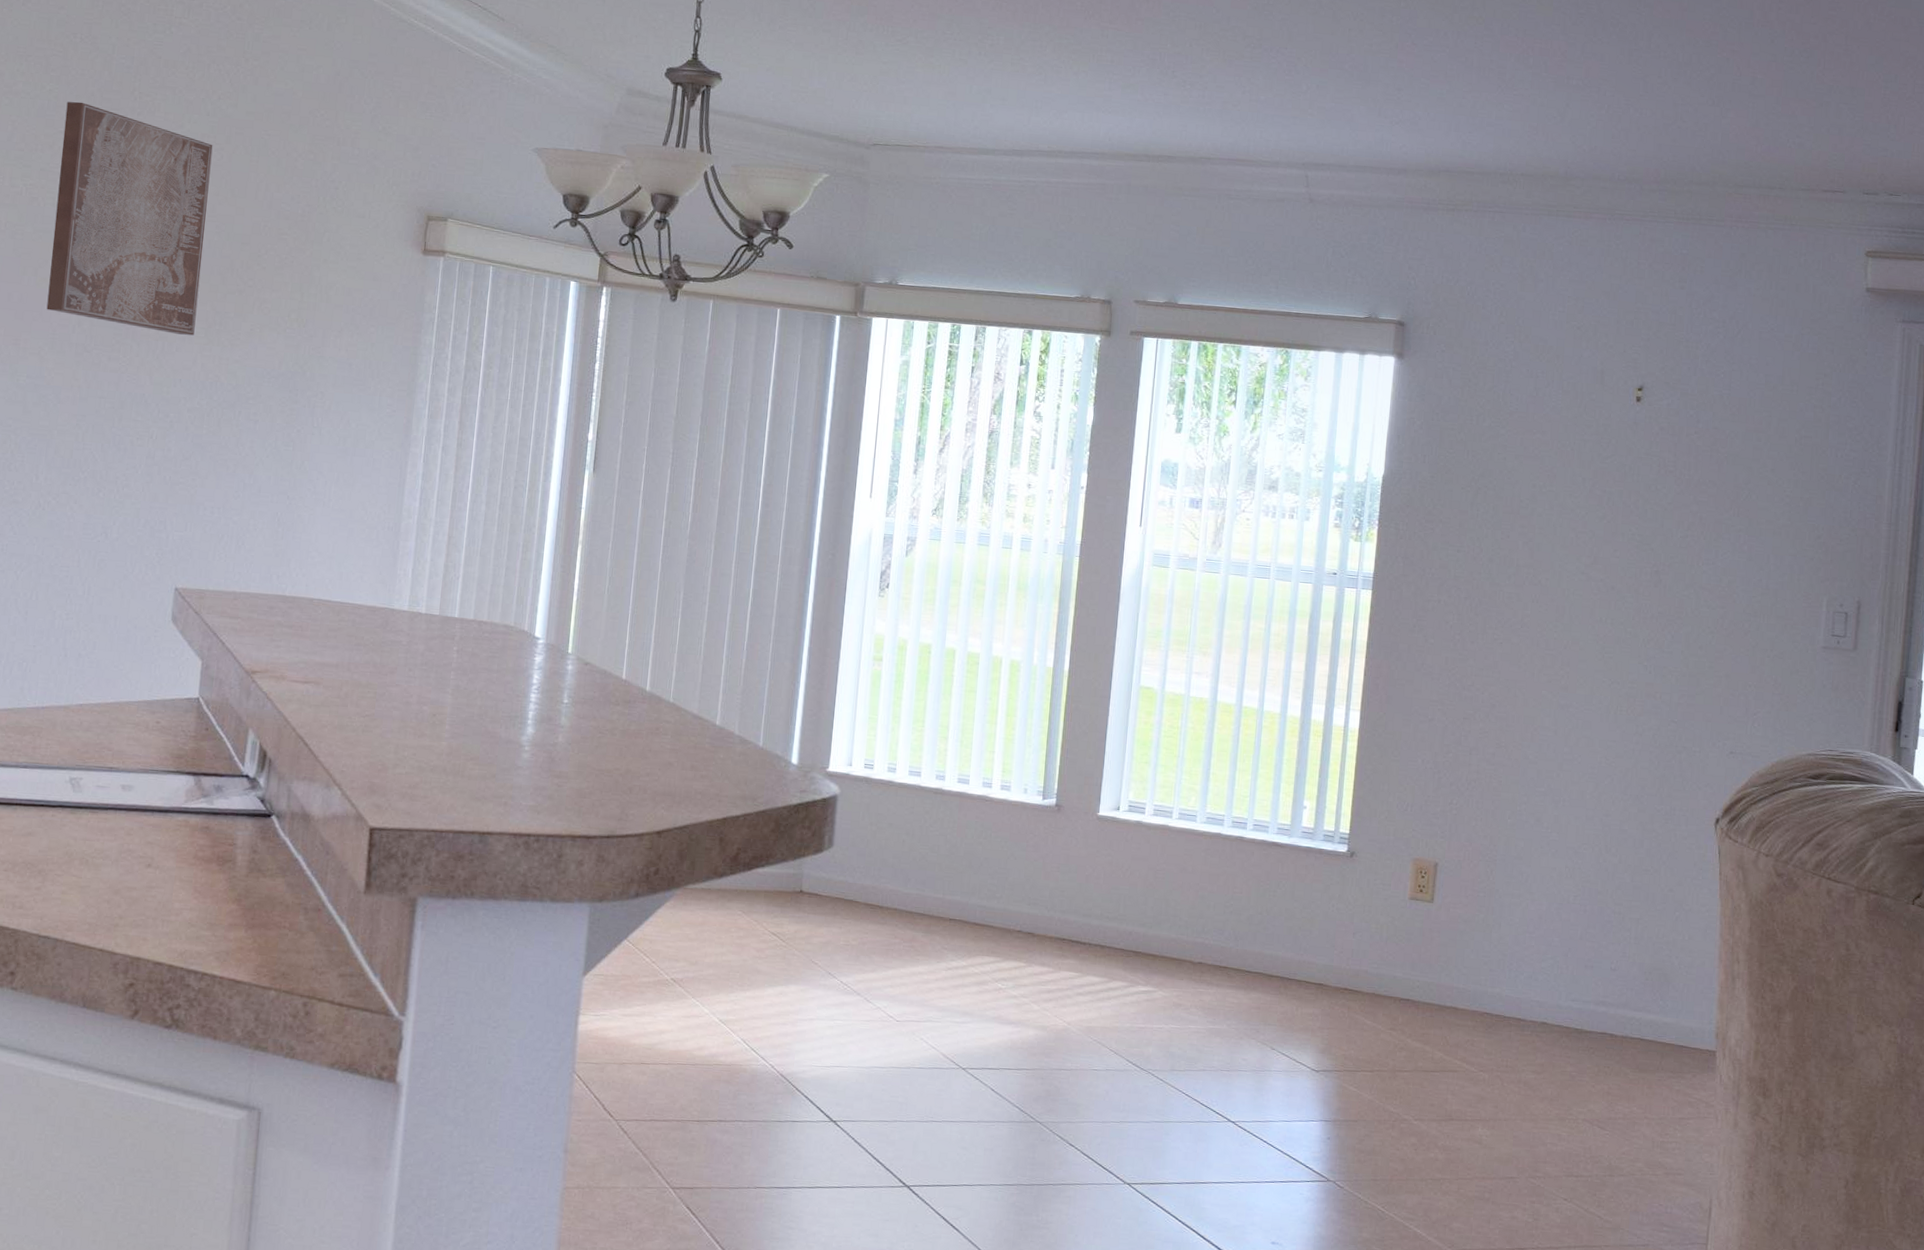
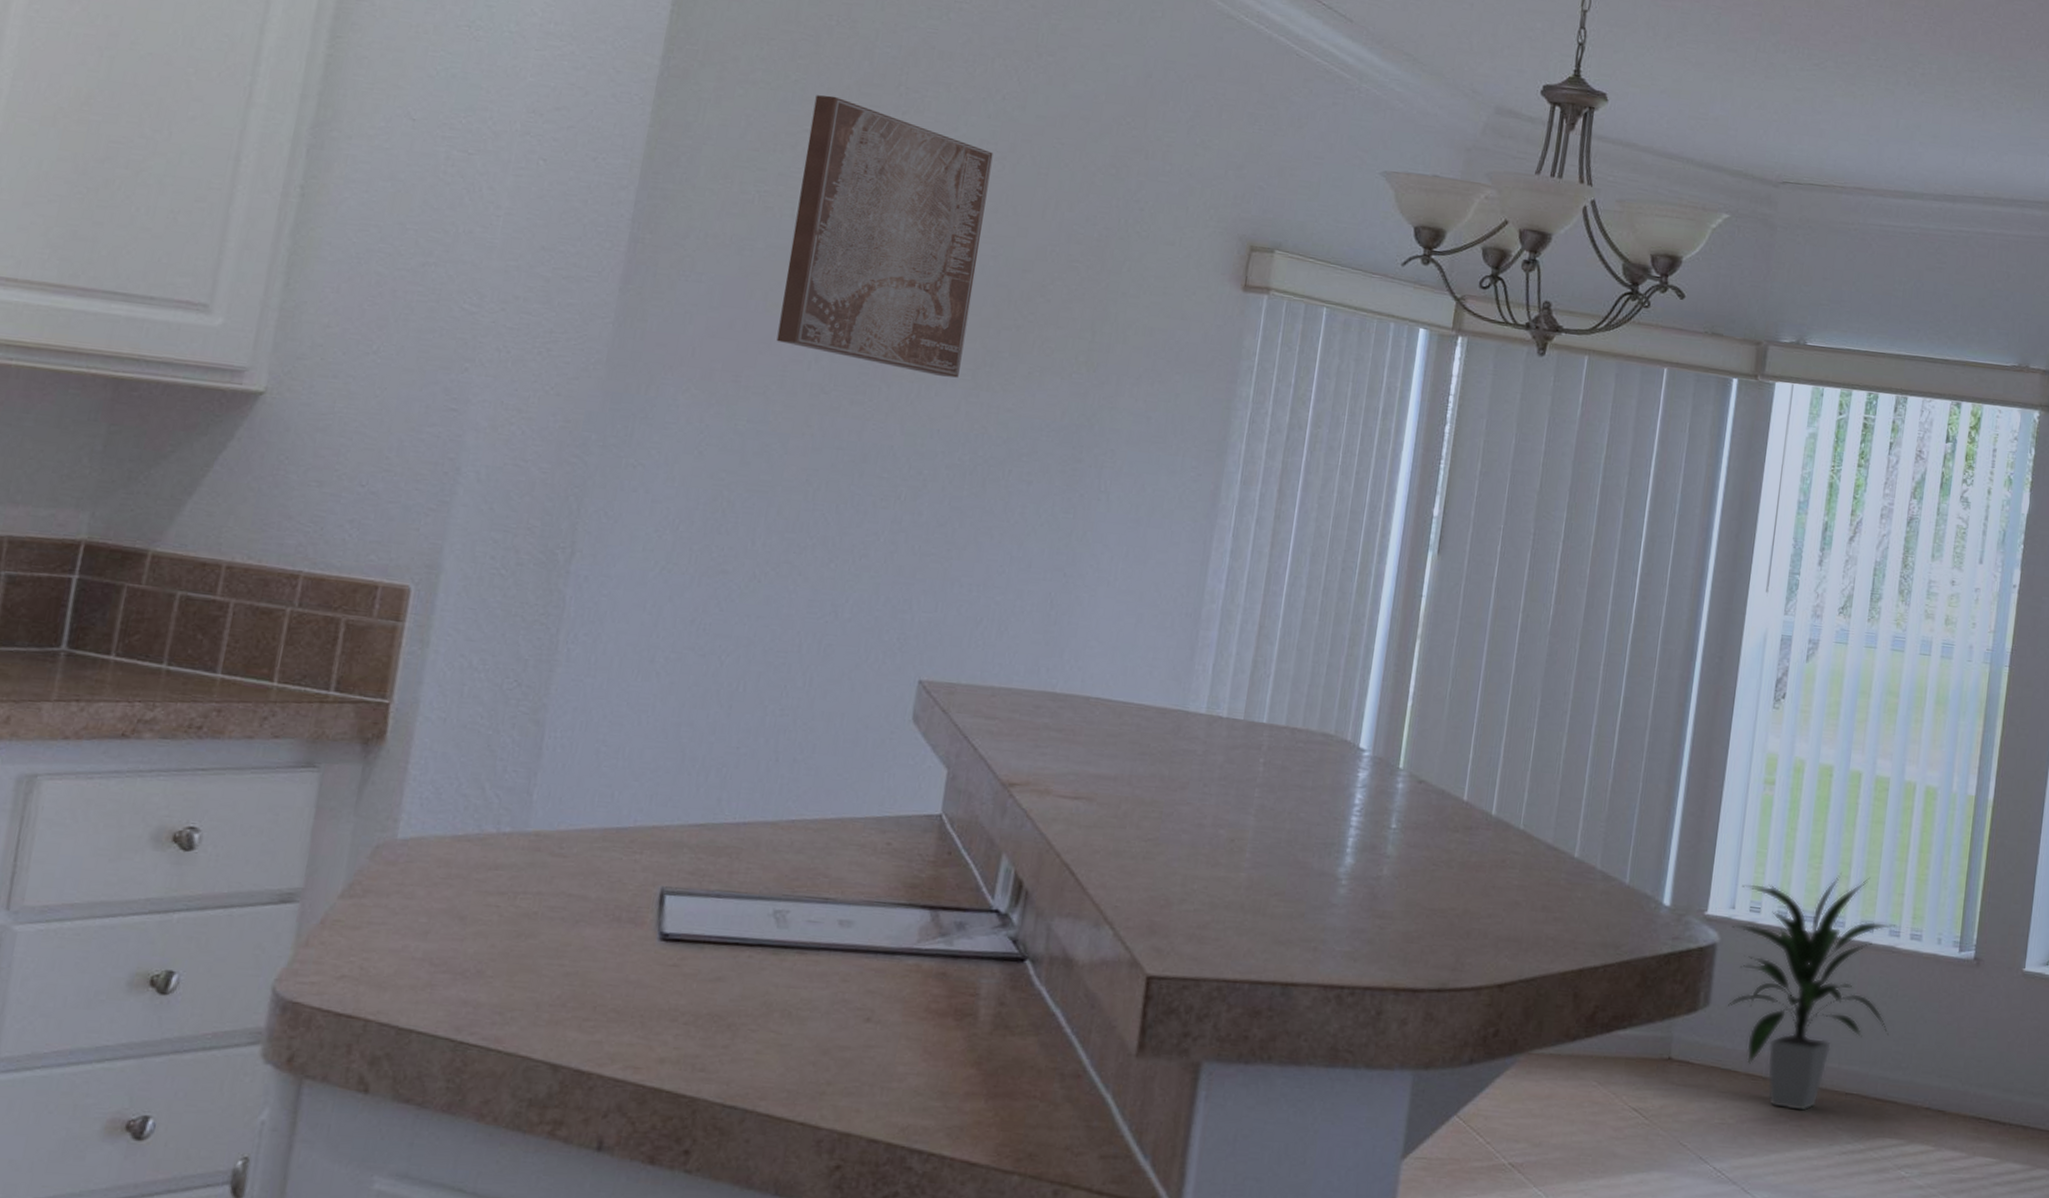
indoor plant: none [849,734,989,935] -> present [1728,873,1896,1112]

